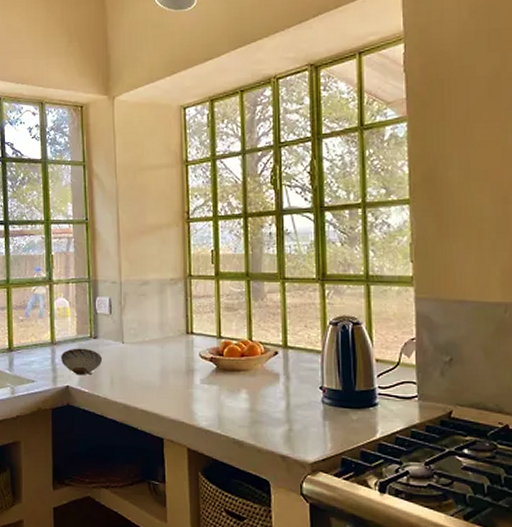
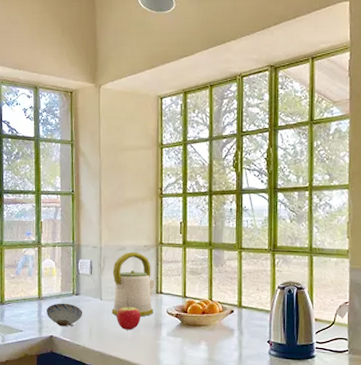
kettle: none [135,286,187,362] -> present [111,252,157,317]
apple: none [141,343,170,378] -> present [116,300,141,330]

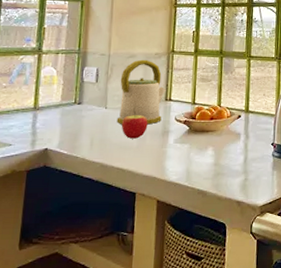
bowl: present [47,303,82,327] -> none [42,113,84,138]

